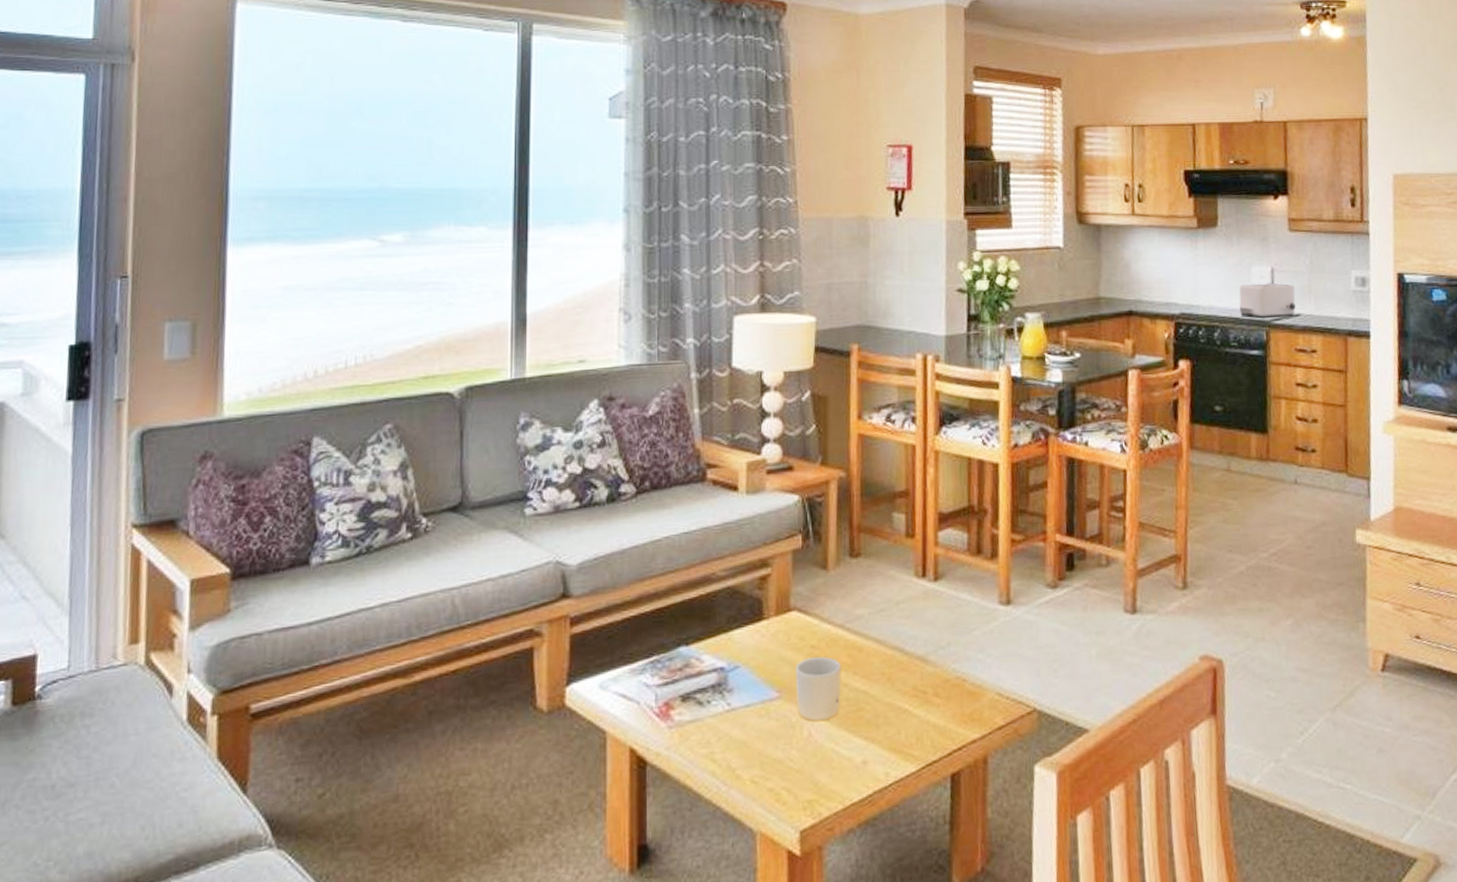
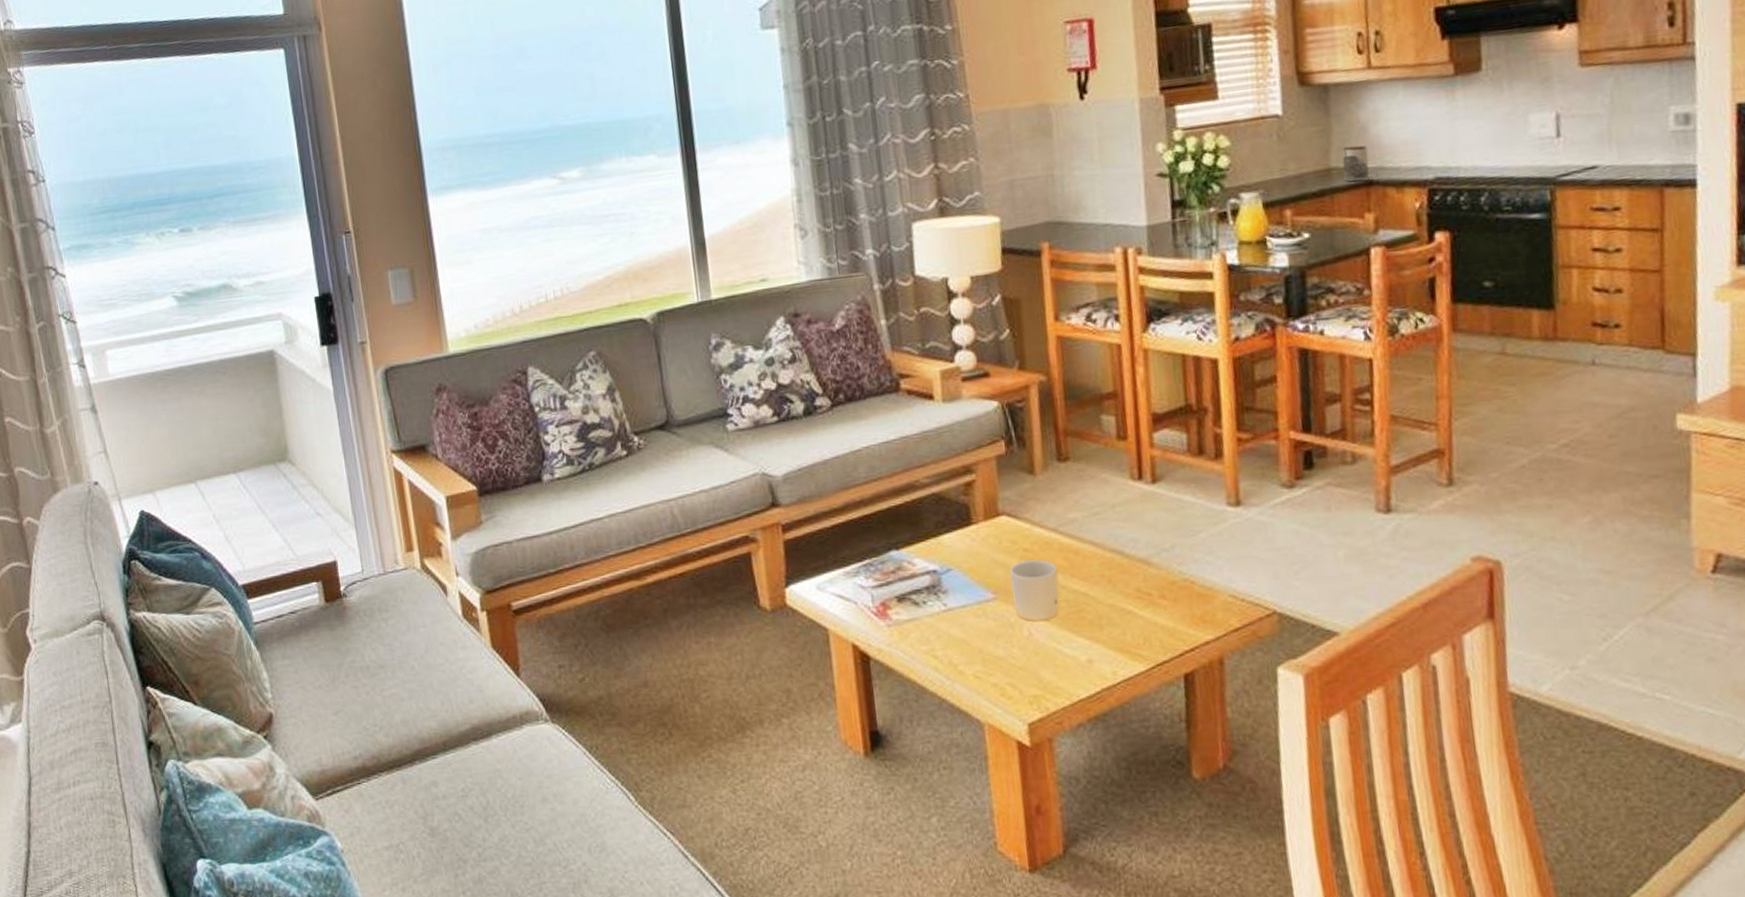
jar: none [1109,279,1130,311] -> present [1342,145,1369,182]
toaster: present [1239,283,1296,319] -> none [1512,131,1591,176]

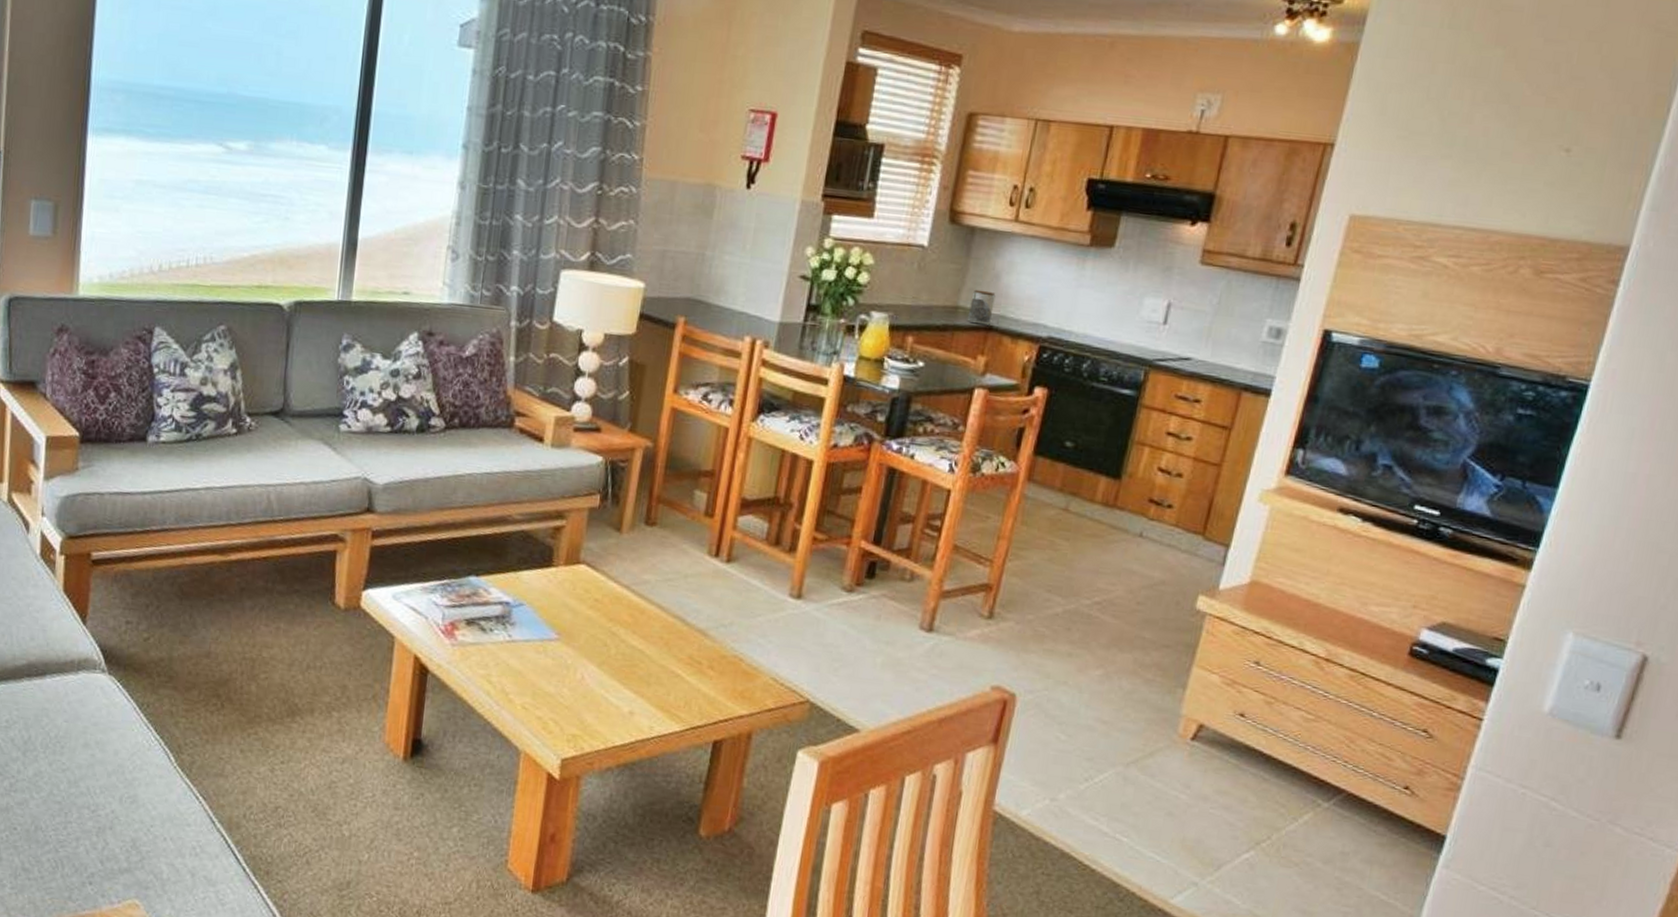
mug: present [1009,560,1060,622] -> none [573,609,622,669]

